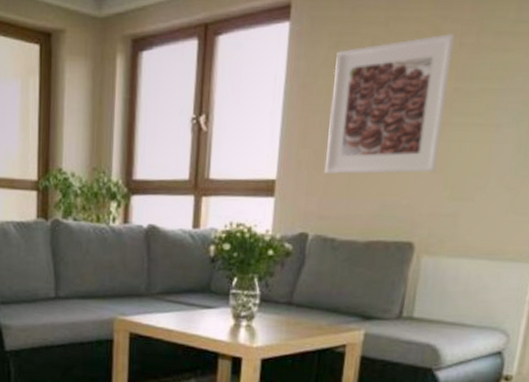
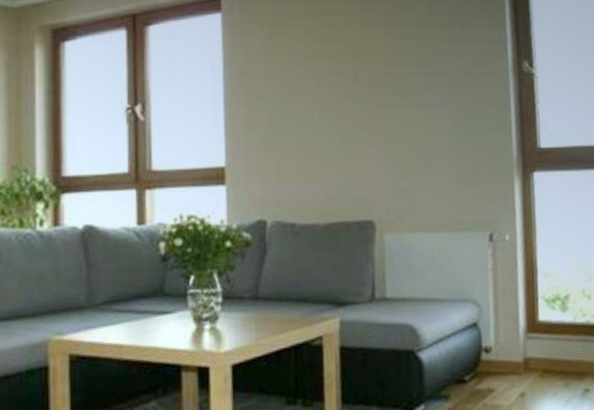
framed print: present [324,34,455,174] -> none [271,24,384,158]

